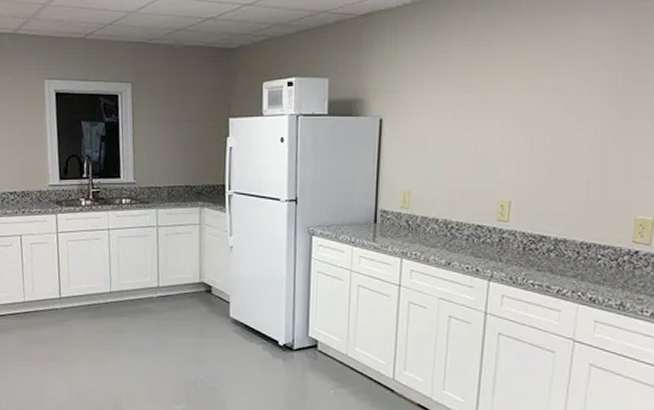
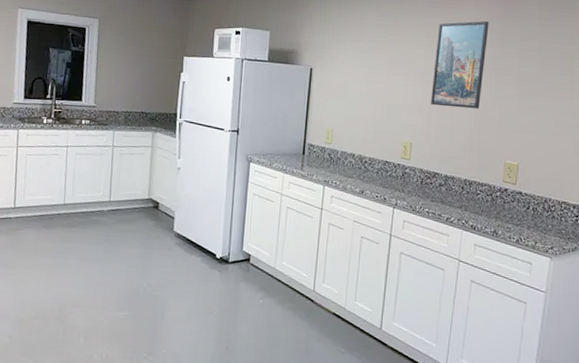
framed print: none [535,37,613,153] -> present [431,20,489,109]

